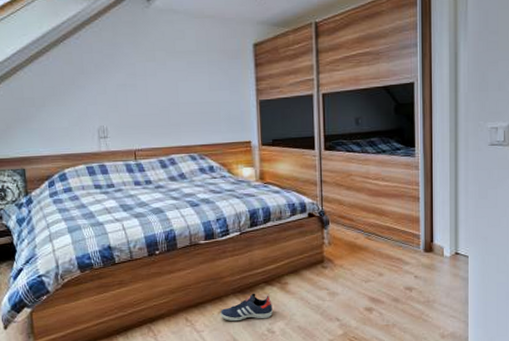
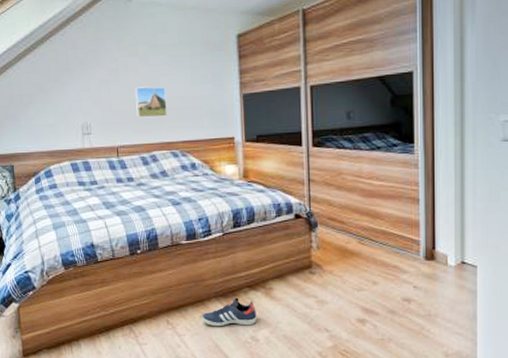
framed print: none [153,91,185,122] -> present [135,86,167,118]

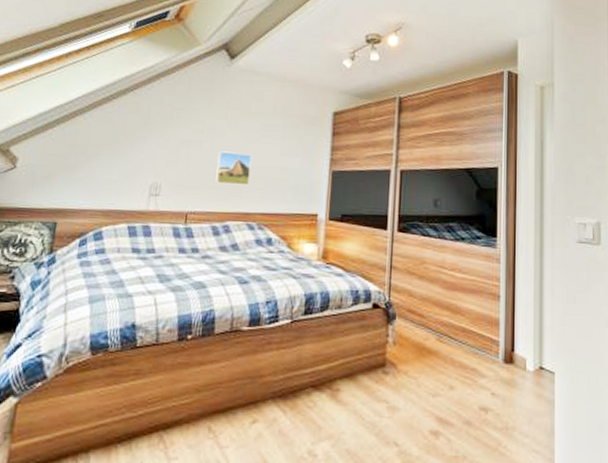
sneaker: present [201,298,257,327] -> none [252,400,318,437]

